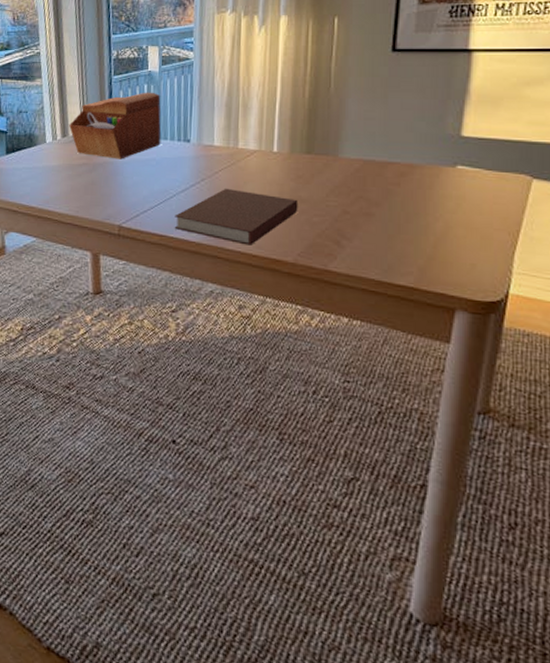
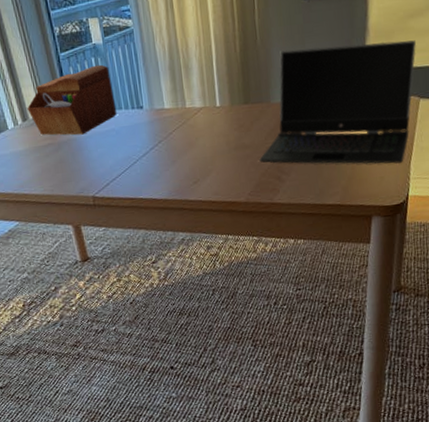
notebook: present [174,188,299,246] -> none [140,145,244,194]
laptop computer: none [316,103,531,252] -> present [259,40,416,164]

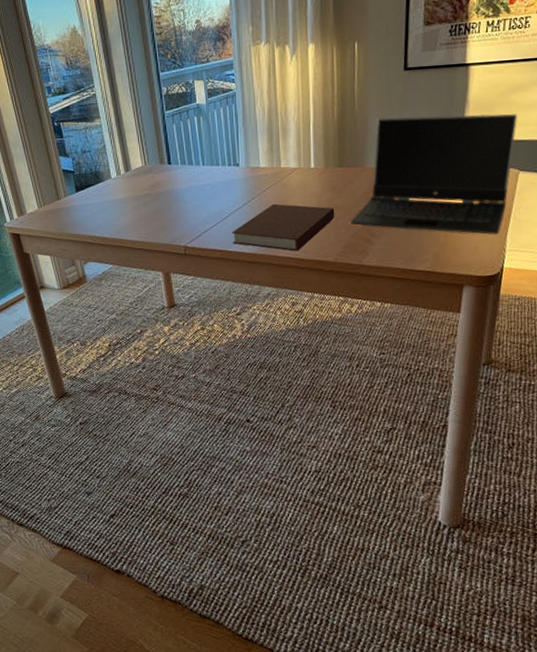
sewing box: present [27,64,117,135] -> none [131,123,214,187]
notebook: none [140,145,244,194] -> present [232,203,335,251]

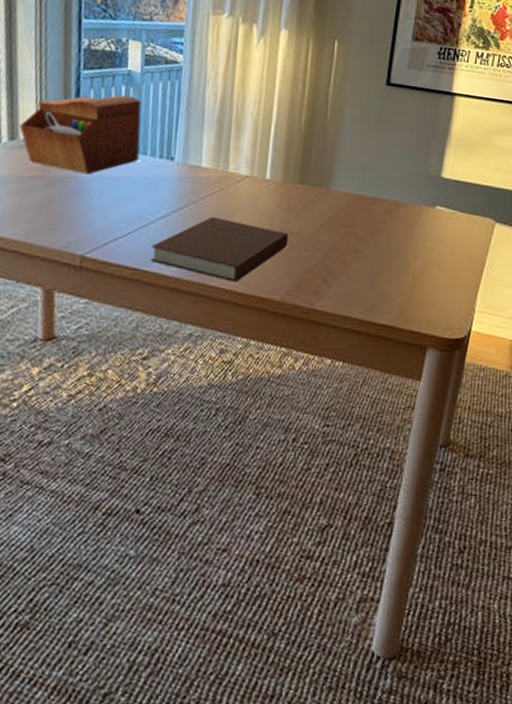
sewing box: none [131,123,214,187] -> present [19,94,142,175]
laptop computer: present [350,114,517,234] -> none [305,134,498,291]

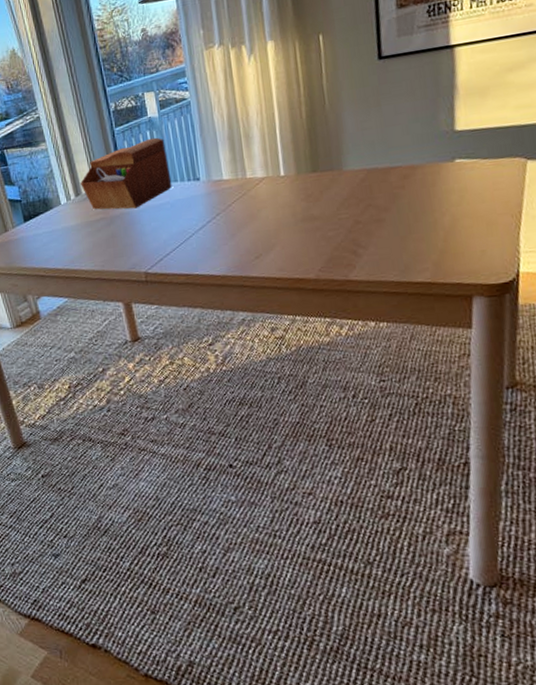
notebook: present [150,216,289,282] -> none [196,218,313,270]

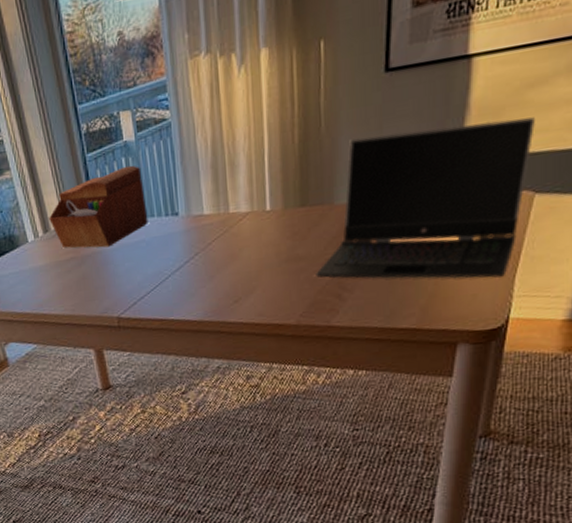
laptop computer: none [331,96,519,237] -> present [316,117,535,279]

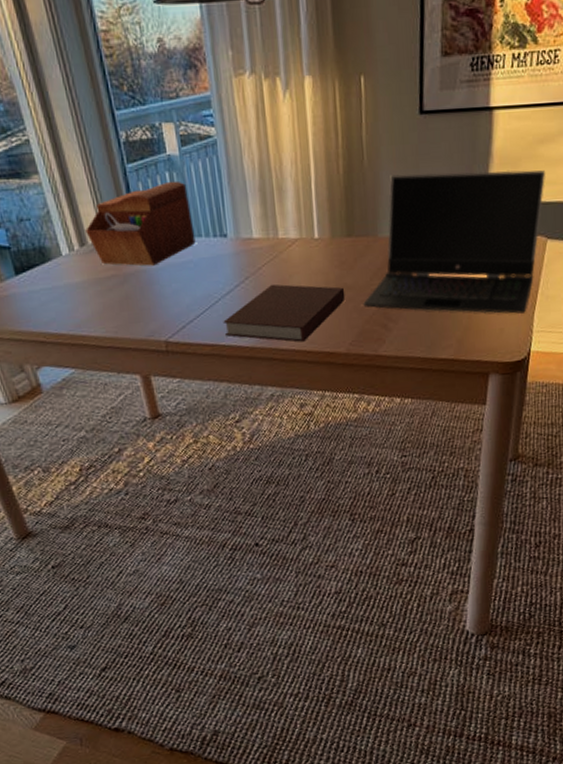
notebook: none [172,258,297,315] -> present [223,284,346,342]

